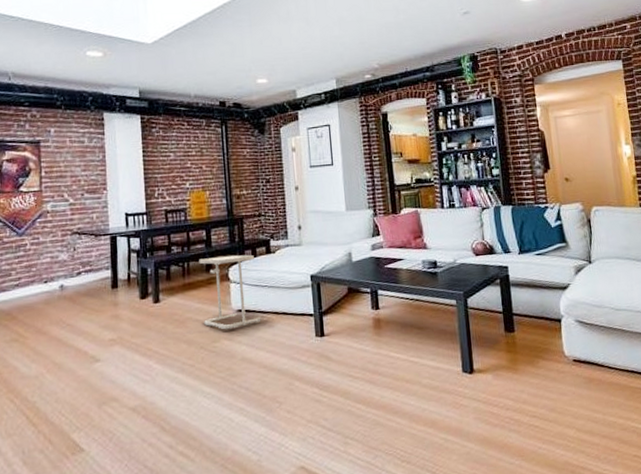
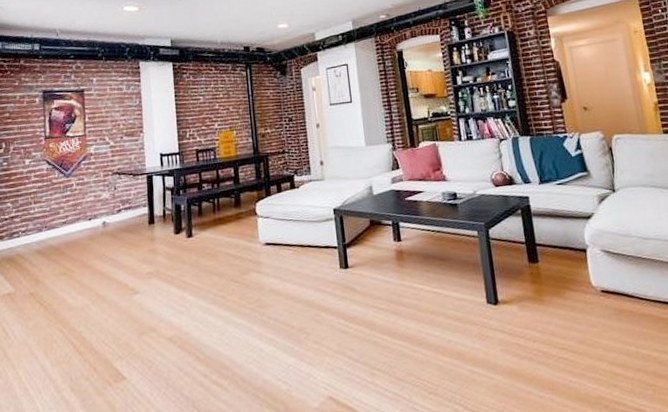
side table: present [199,254,261,330] -> none [228,190,288,263]

